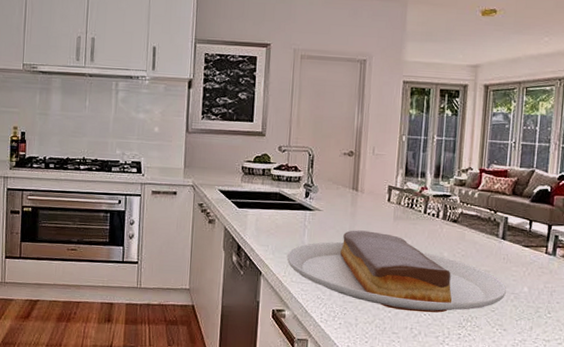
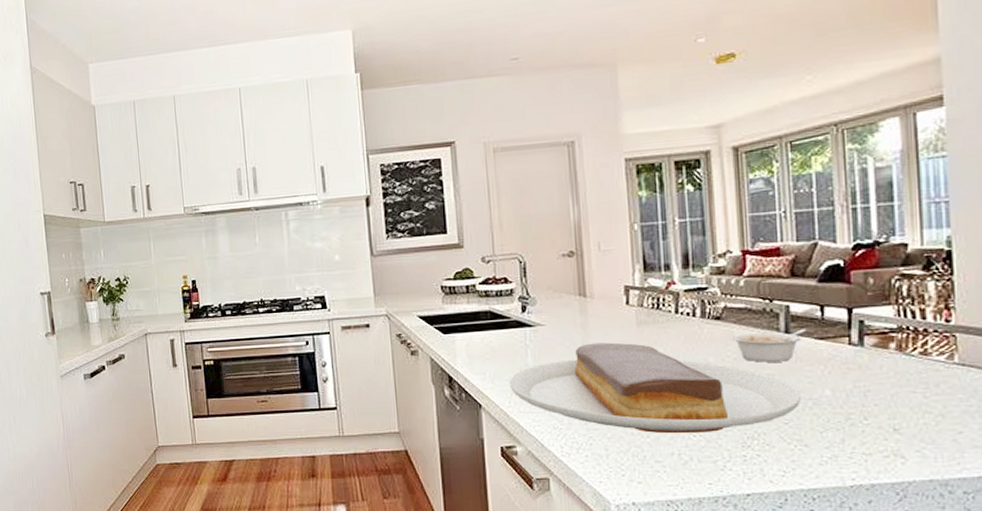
legume: none [463,235,517,262] -> present [731,329,806,362]

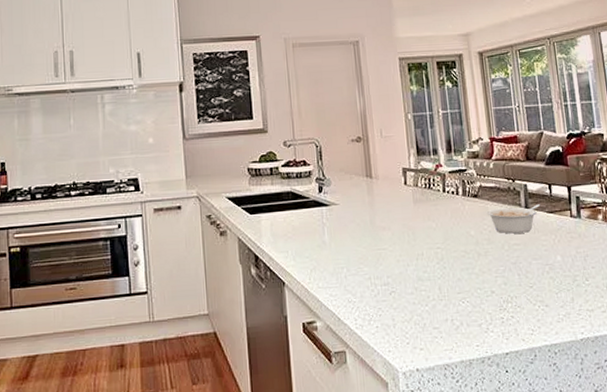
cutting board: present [509,342,802,434] -> none [309,219,541,302]

